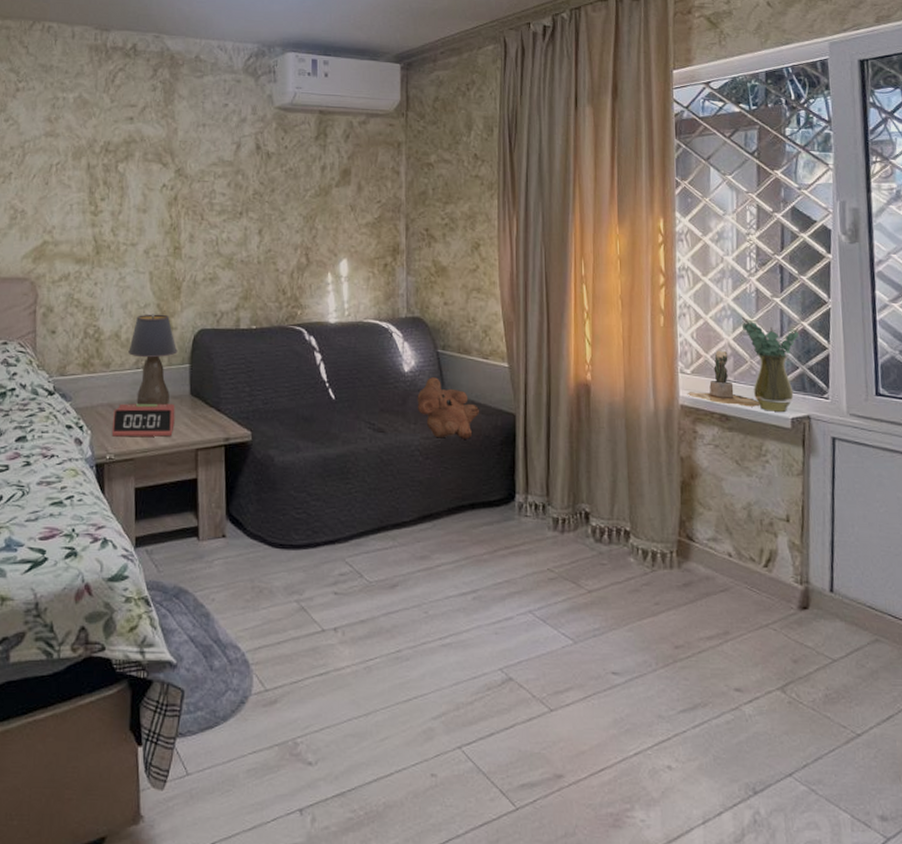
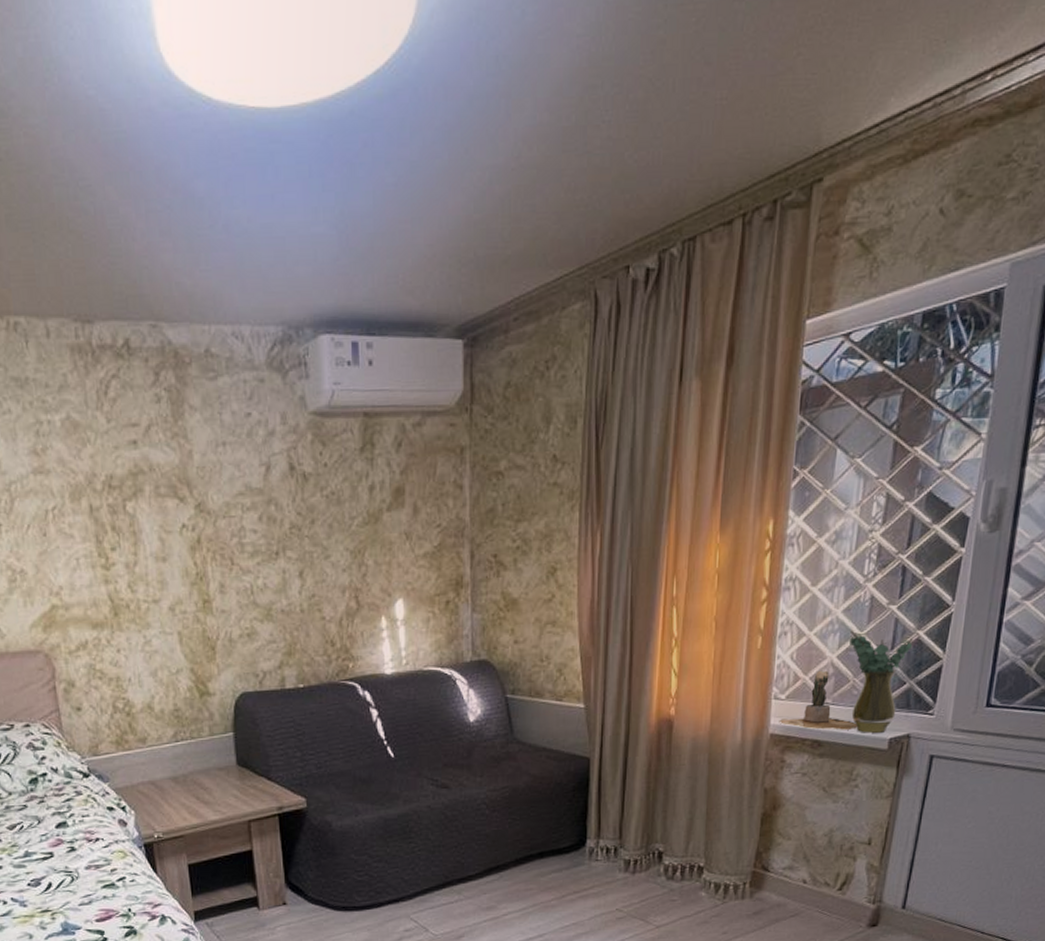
alarm clock: present [111,403,175,437] -> none [156,776,223,815]
table lamp: present [128,314,178,406] -> none [164,679,219,780]
teddy bear: present [417,377,480,439] -> none [483,725,552,790]

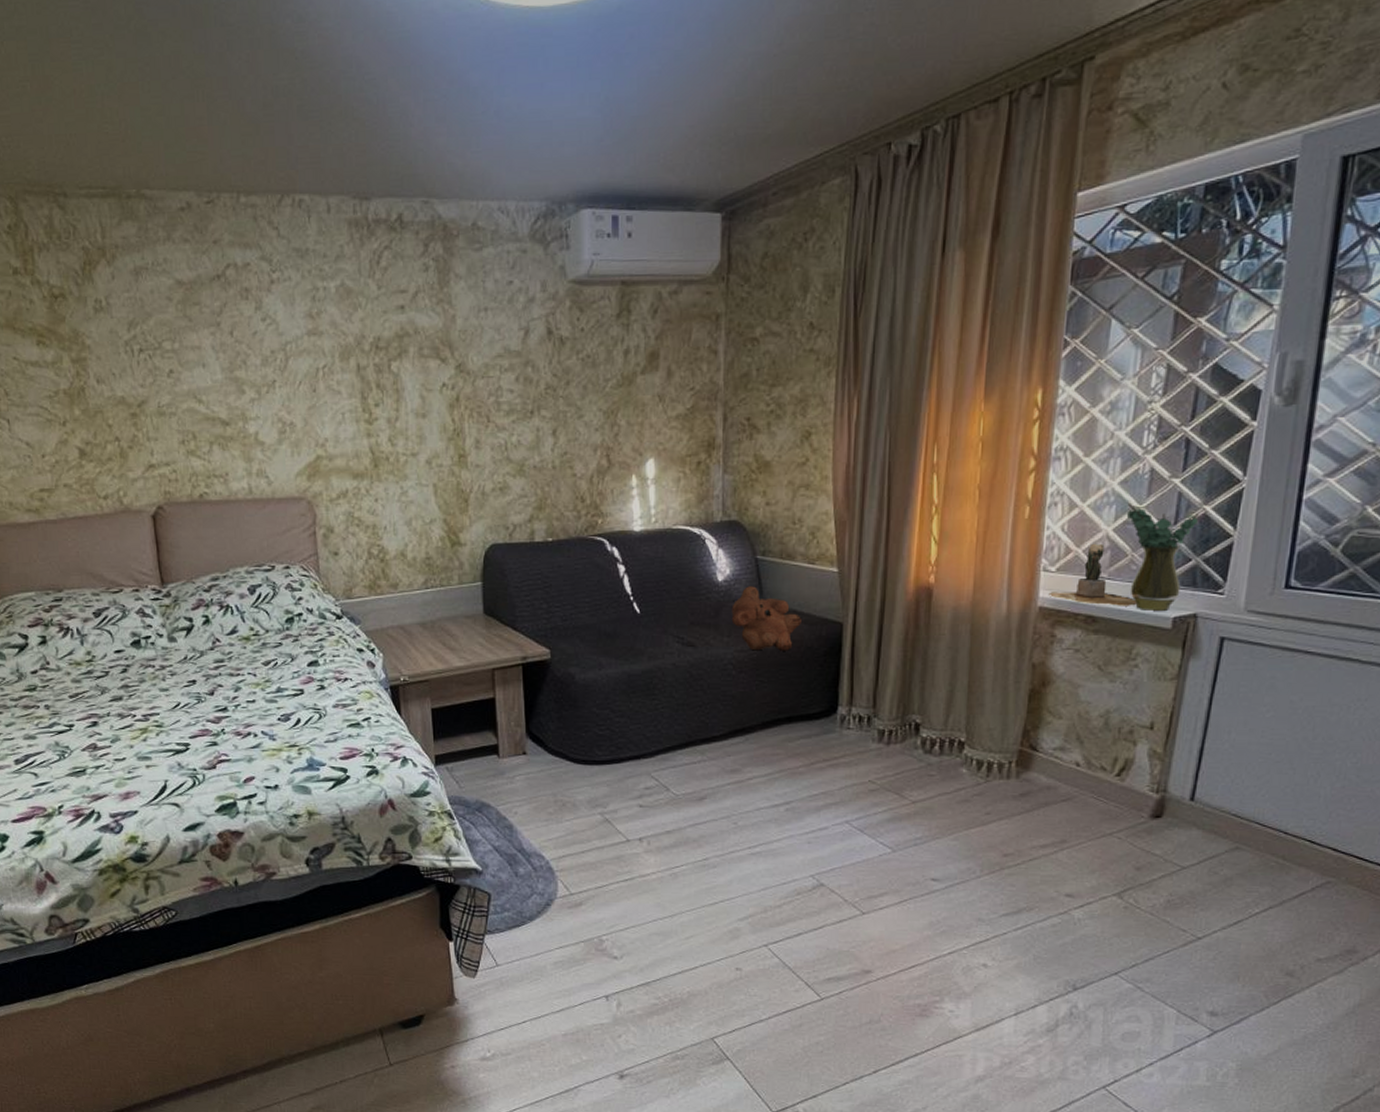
teddy bear: none [483,725,552,790] -> present [731,586,803,651]

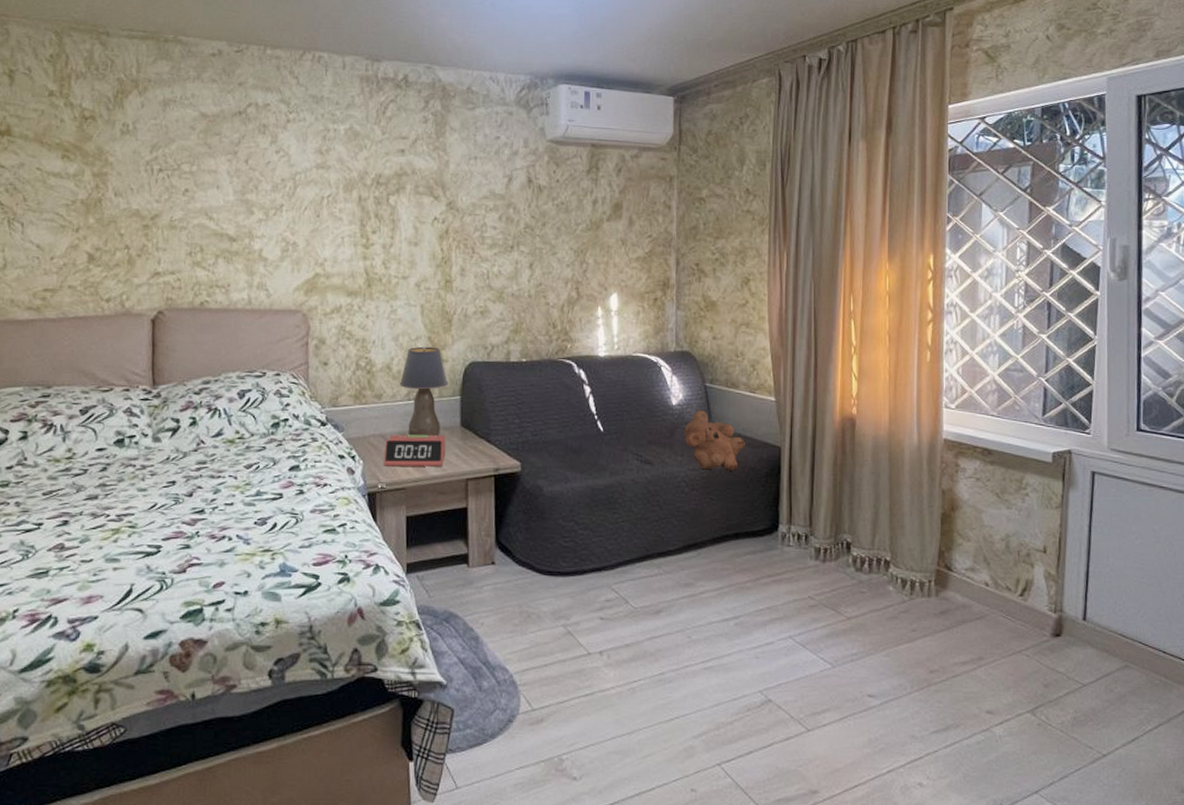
alarm clock: none [404,623,469,659] -> present [383,434,446,467]
table lamp: none [416,530,468,626] -> present [400,346,449,437]
potted cactus: present [1048,543,1137,606] -> none [951,385,1022,441]
vase: present [1126,504,1200,610] -> none [1007,353,1064,446]

